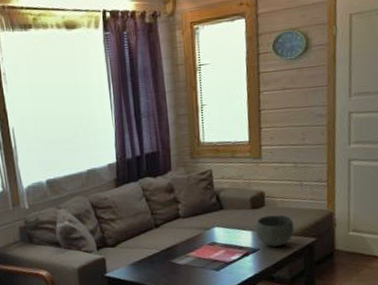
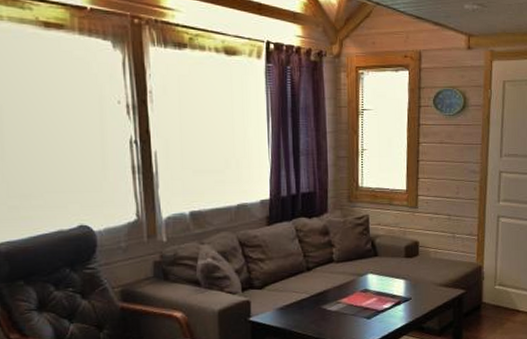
bowl: present [255,214,294,247] -> none [409,265,445,297]

